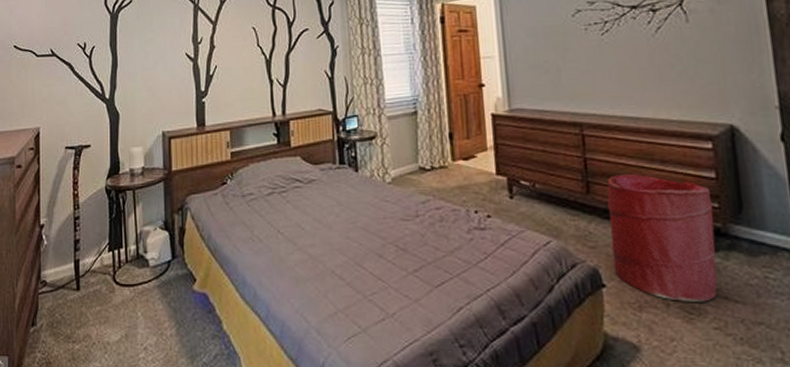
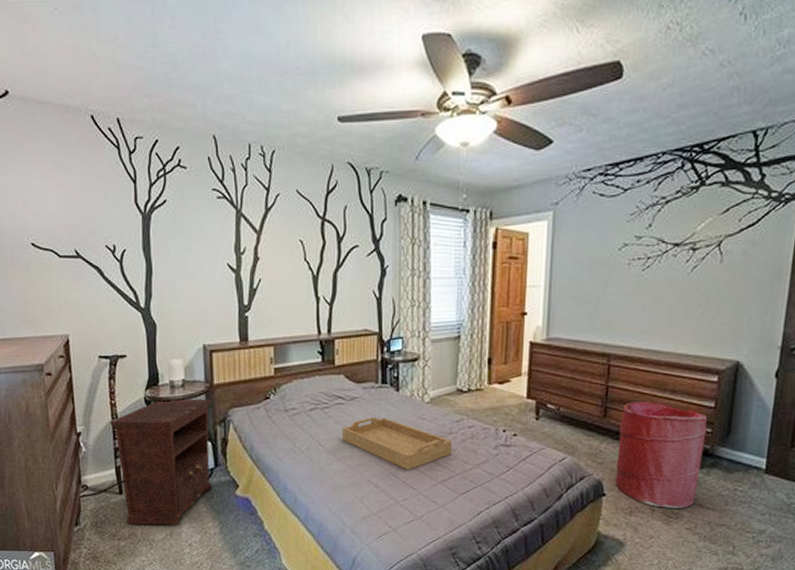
nightstand: none [71,186,169,326] -> present [109,398,212,526]
serving tray: none [301,200,420,259] -> present [341,416,452,470]

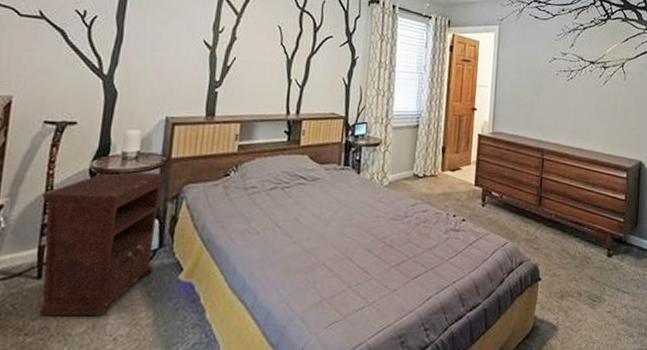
serving tray: present [341,416,452,470] -> none [300,198,406,253]
laundry hamper: present [615,402,707,508] -> none [548,192,620,292]

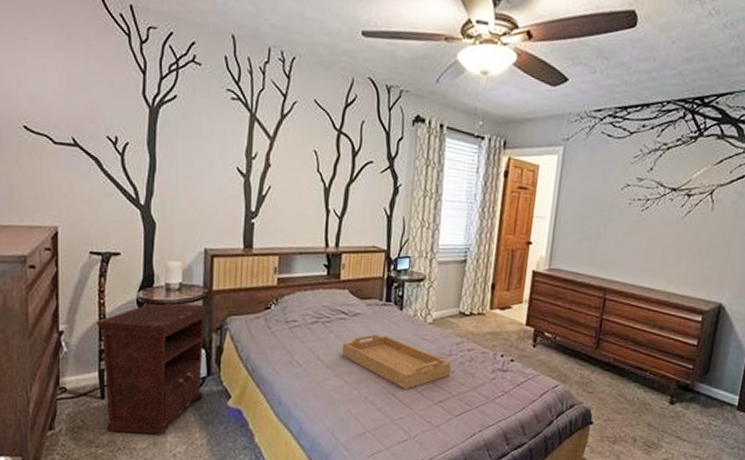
serving tray: none [300,198,406,253] -> present [341,333,451,389]

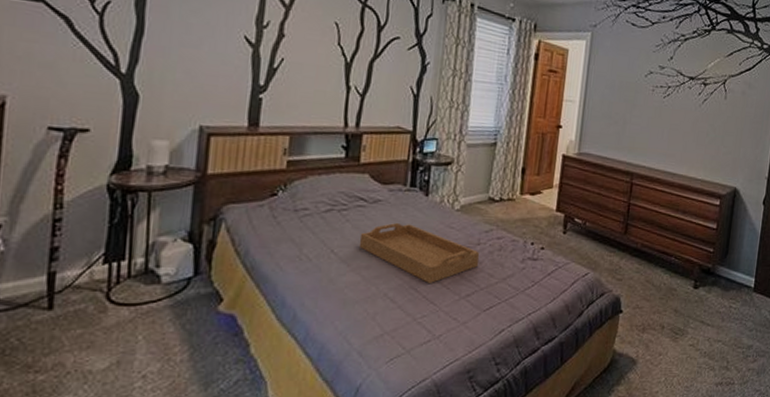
nightstand: present [95,302,209,434] -> none [48,188,201,352]

